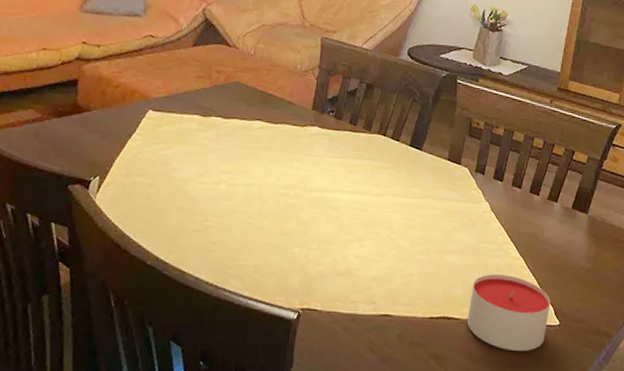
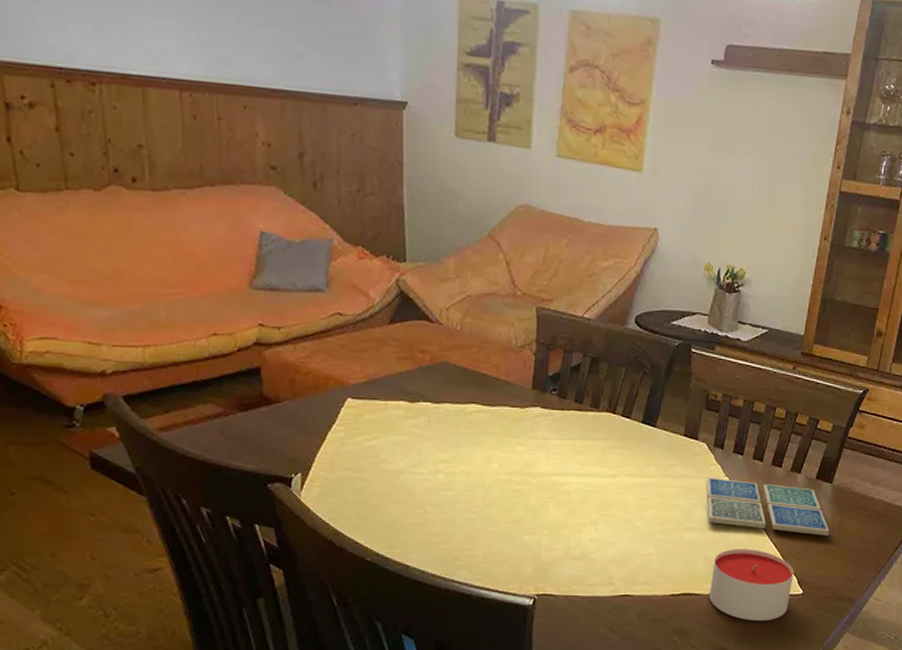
drink coaster: none [467,201,586,266] -> present [706,477,830,536]

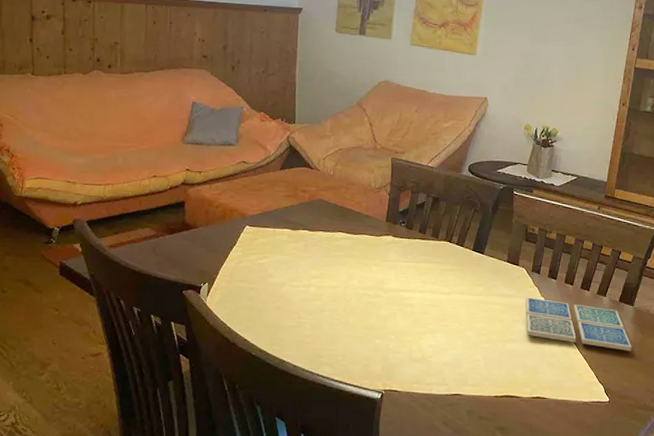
candle: present [709,549,794,622] -> none [527,359,601,424]

